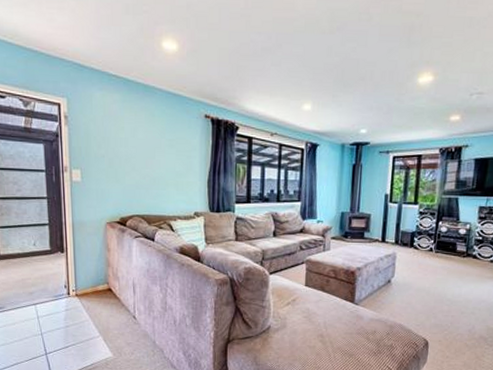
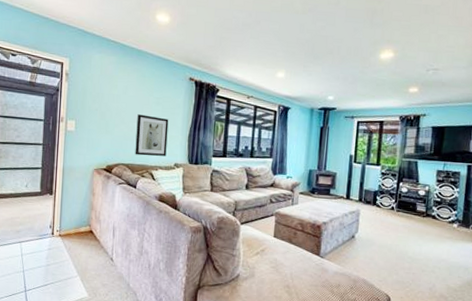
wall art: none [149,159,185,206] -> present [135,114,169,157]

